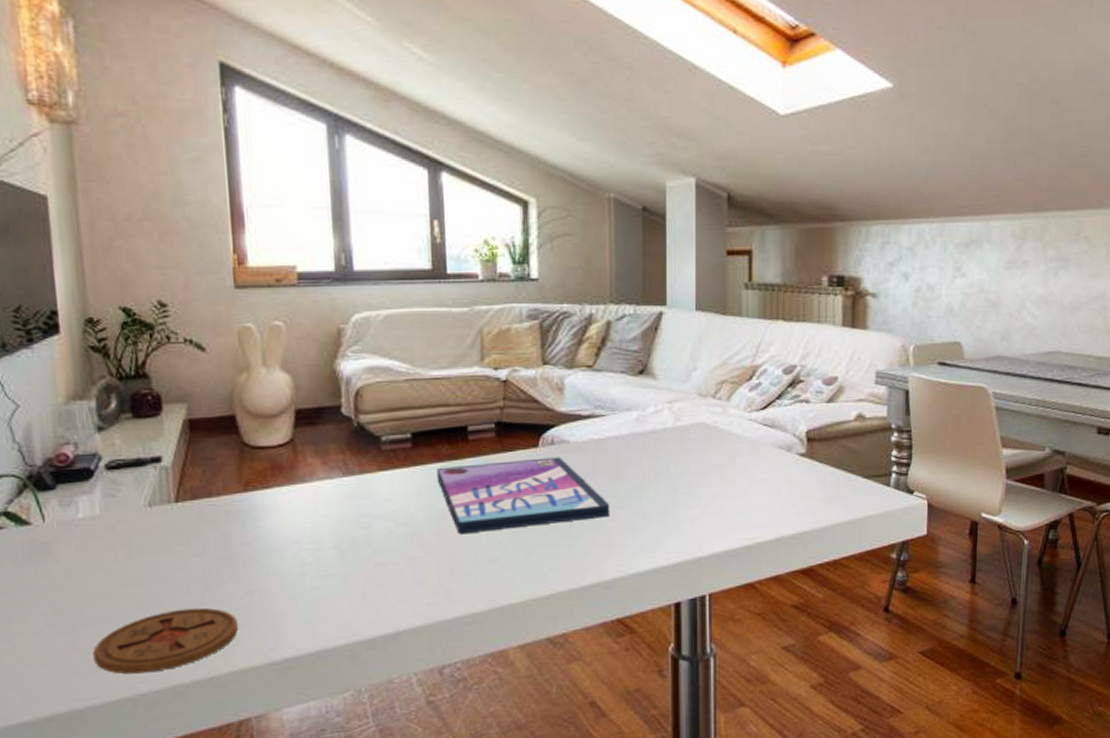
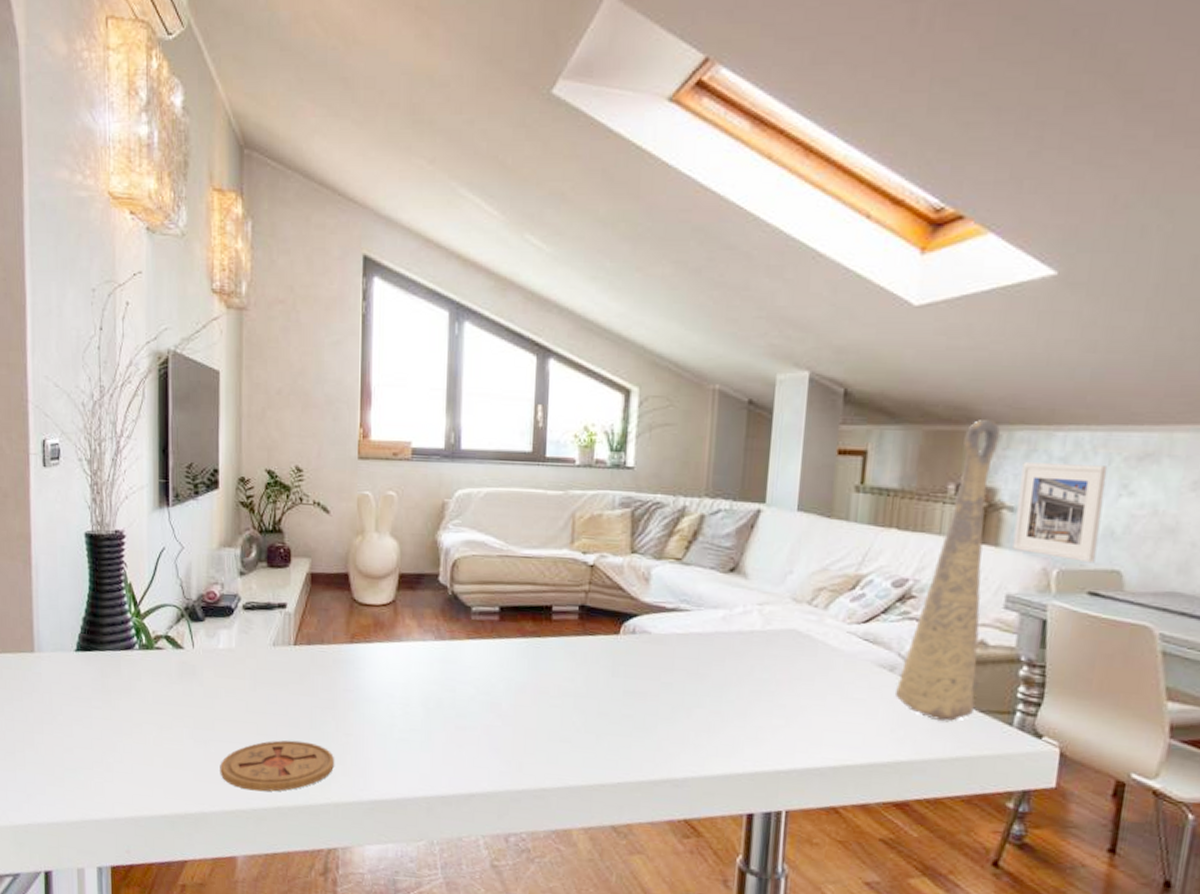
video game case: present [436,457,610,535] -> none [519,642,687,714]
decorative vase: none [793,216,860,491] -> present [894,418,1000,722]
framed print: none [878,253,944,338] -> present [1012,462,1108,563]

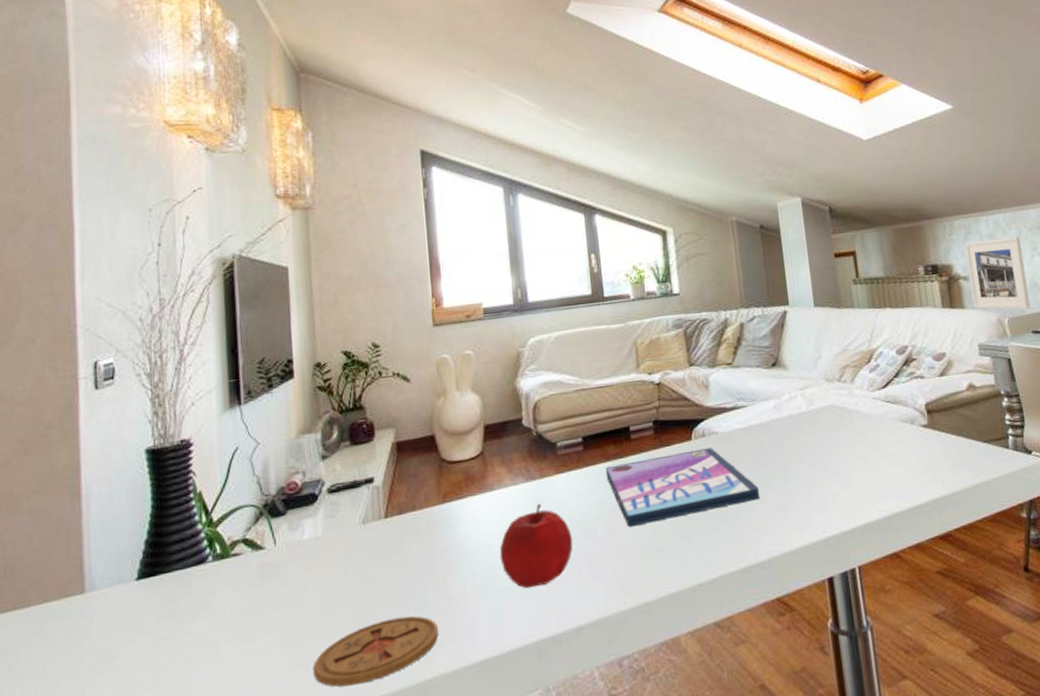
apple: none [400,665,476,746] -> present [499,504,573,589]
video game case: none [519,642,687,714] -> present [605,447,760,528]
decorative vase: present [894,418,1000,722] -> none [918,214,979,458]

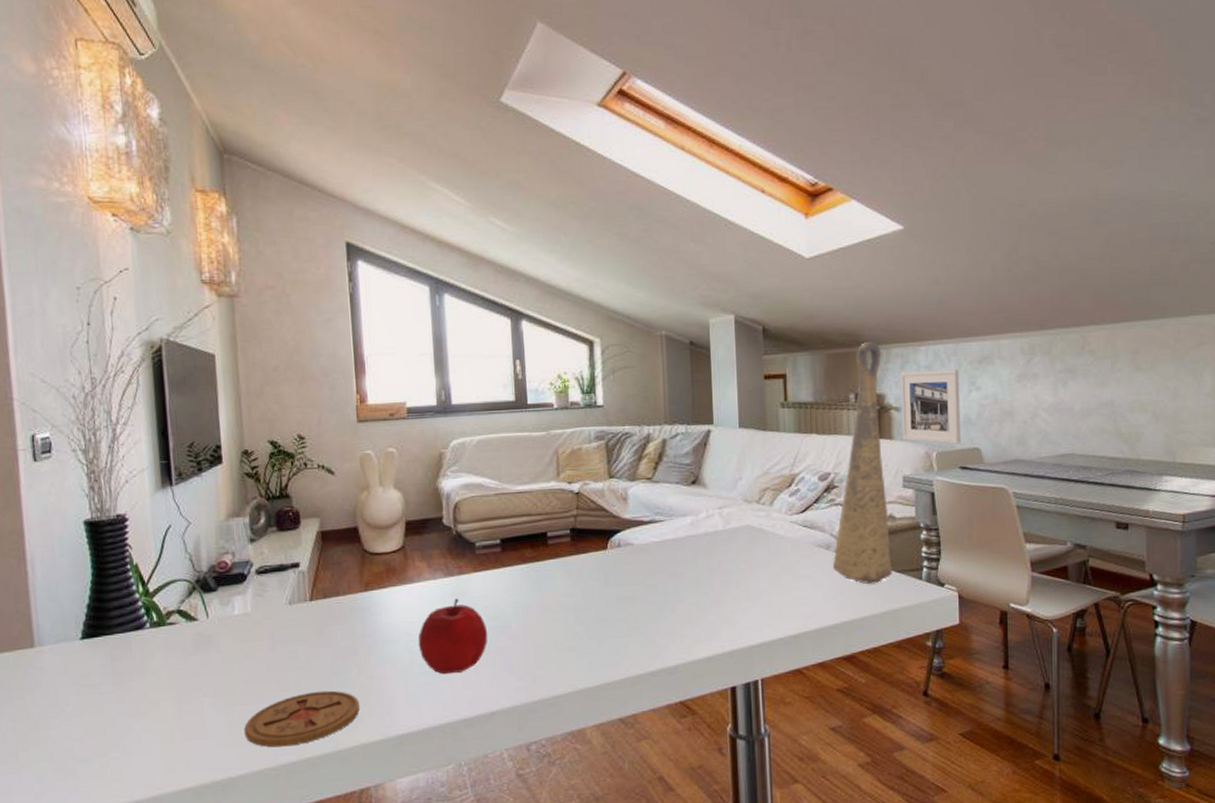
video game case: present [605,447,760,528] -> none [521,558,671,627]
decorative vase: none [918,214,979,458] -> present [832,341,892,585]

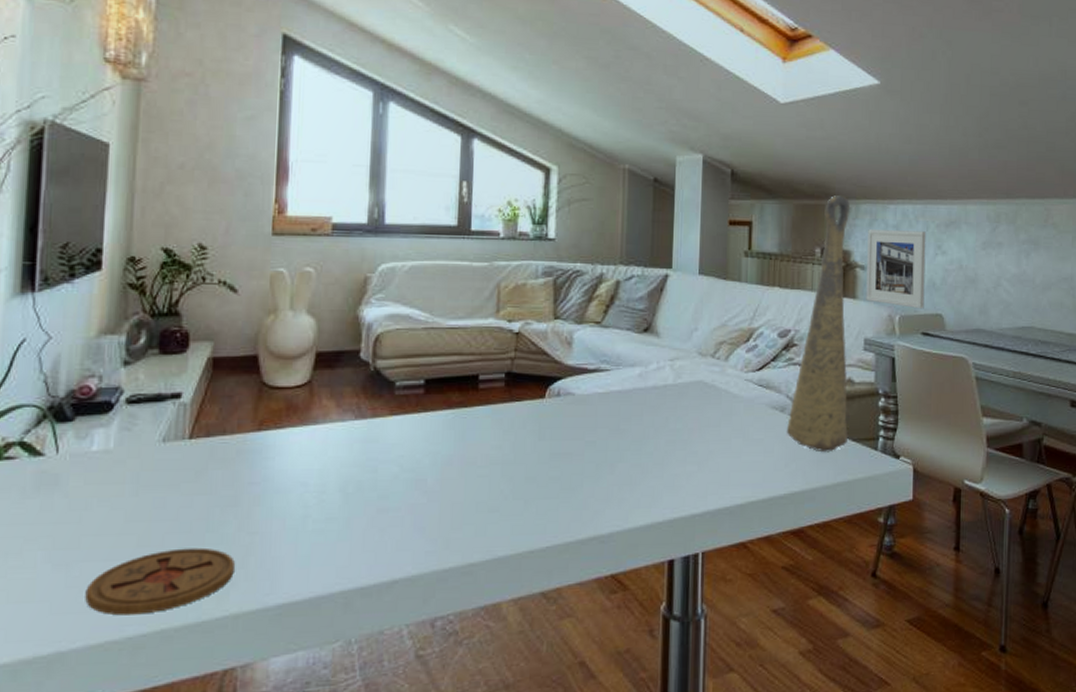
apple: present [418,598,488,675] -> none [314,445,399,534]

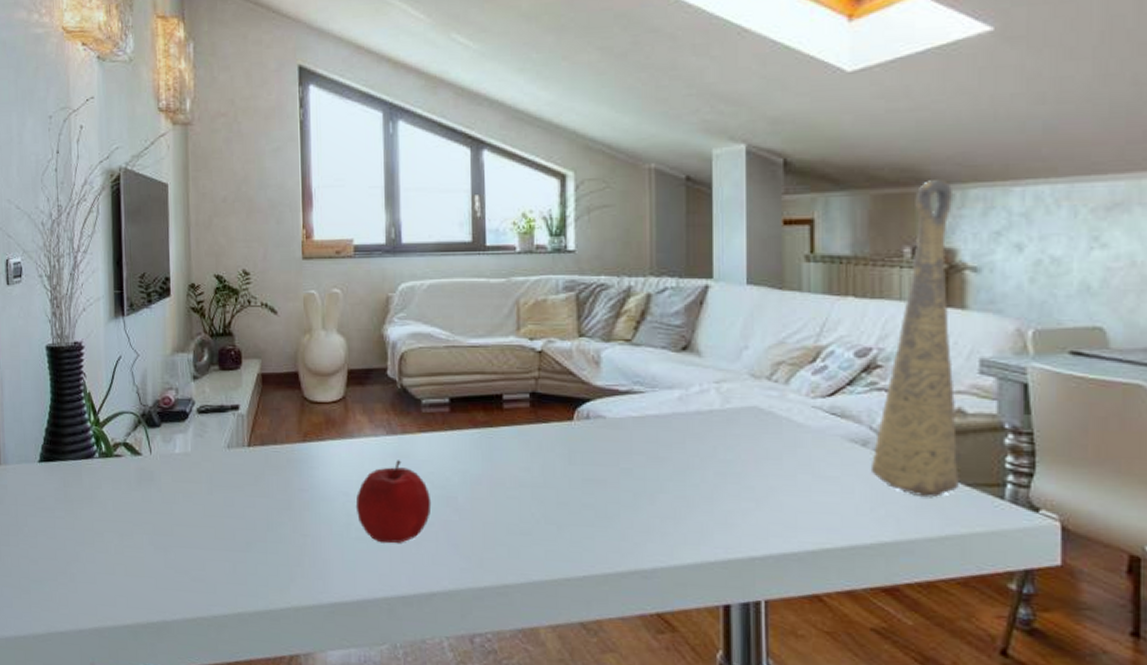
coaster: present [85,547,235,616] -> none [180,543,292,598]
apple: none [314,445,399,534] -> present [355,460,432,544]
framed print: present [866,230,926,309] -> none [981,218,1074,321]

